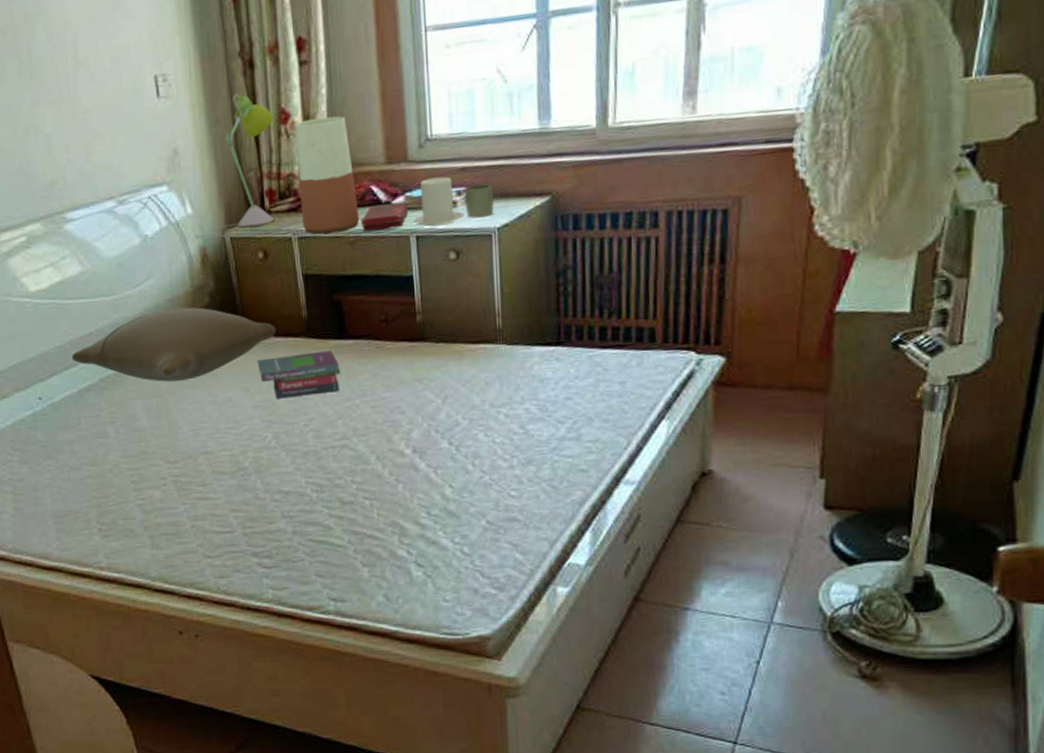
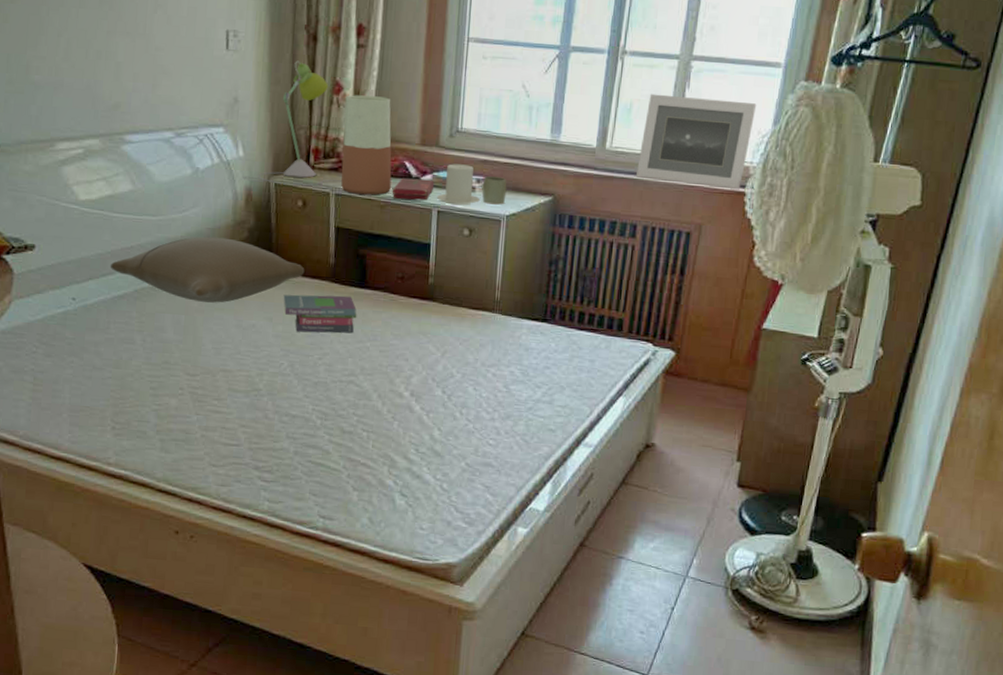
picture frame: none [649,33,796,155] -> present [635,93,757,190]

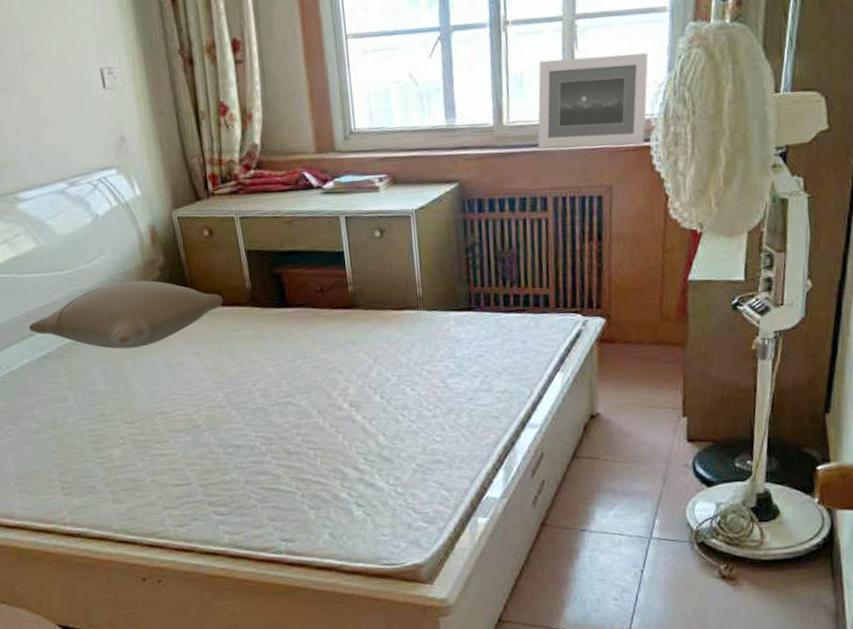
desk lamp: present [243,60,343,187] -> none [144,87,245,219]
books: present [283,295,357,333] -> none [206,318,283,362]
vase: present [341,95,392,195] -> none [232,110,294,214]
book: present [392,177,435,201] -> none [296,186,338,212]
candle: present [436,164,480,206] -> none [341,165,386,209]
mug: present [481,176,507,206] -> none [385,172,412,202]

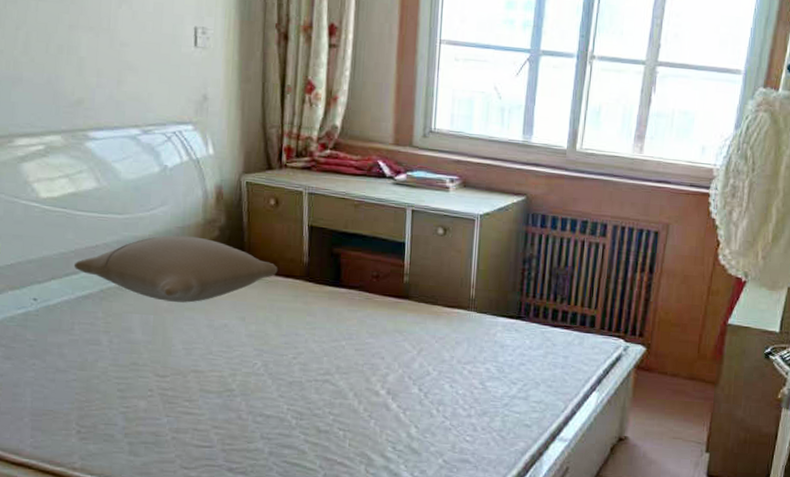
picture frame: present [537,53,649,150] -> none [605,97,719,191]

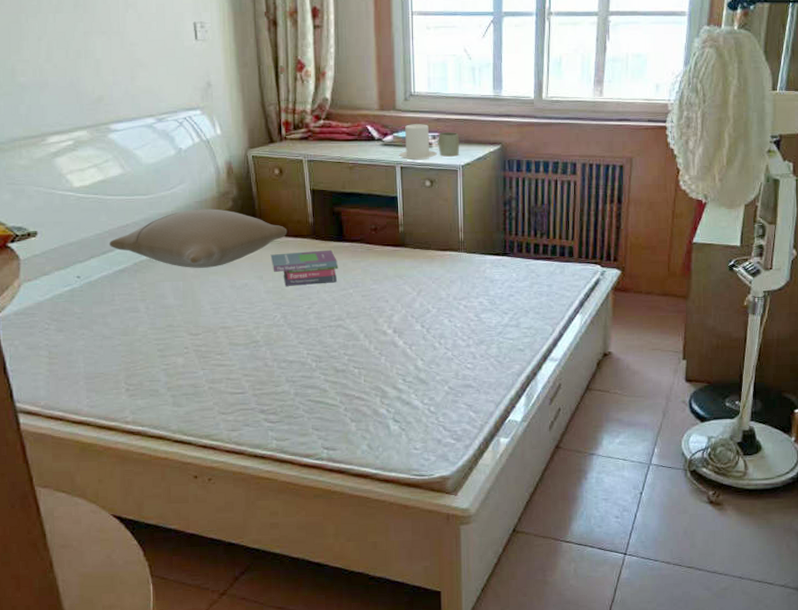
books: none [256,294,332,332] -> present [270,250,339,286]
candle: none [410,163,454,206] -> present [398,124,437,161]
mug: none [455,176,481,205] -> present [438,132,460,158]

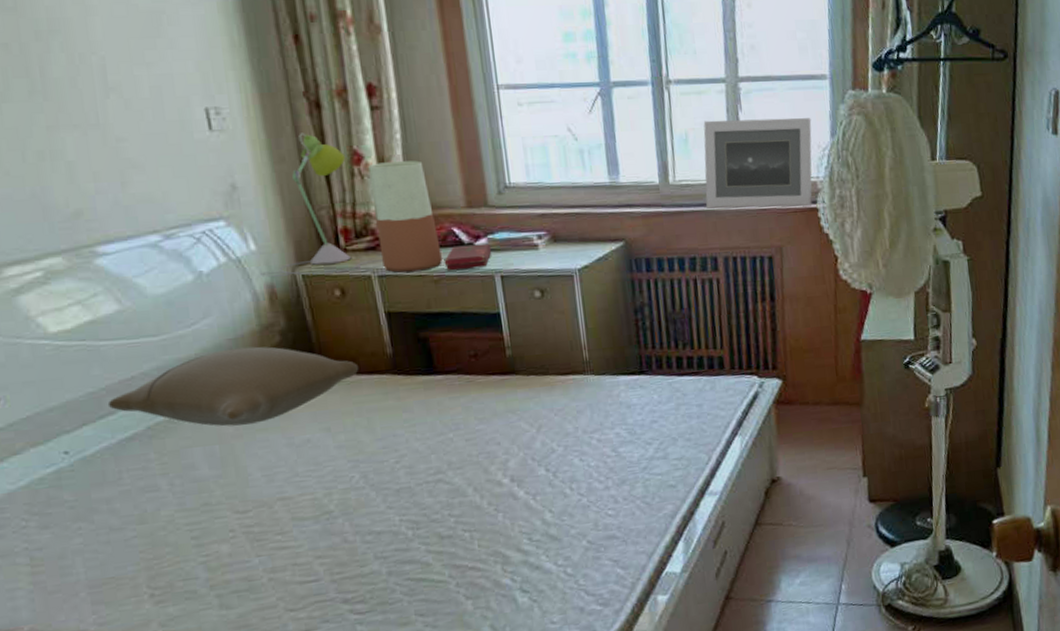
desk lamp: none [222,44,313,156] -> present [260,133,384,277]
books: present [270,250,339,286] -> none [338,386,432,437]
vase: none [308,70,357,159] -> present [368,160,442,273]
book: none [358,140,396,159] -> present [444,243,492,270]
candle: present [398,124,437,161] -> none [496,221,546,268]
mug: present [438,132,460,158] -> none [545,229,574,261]
picture frame: none [570,47,669,125] -> present [703,118,813,209]

